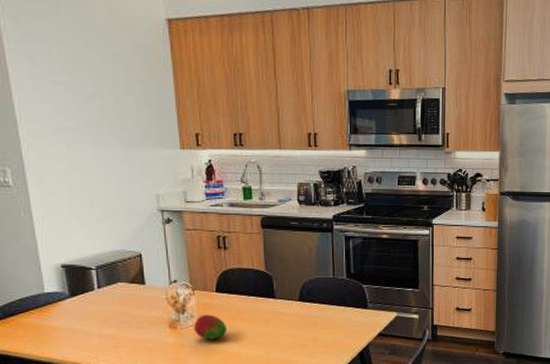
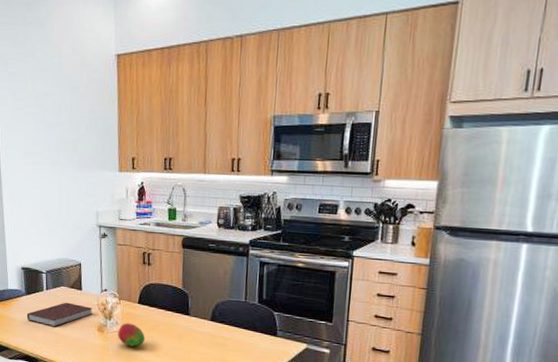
notebook: none [73,300,161,331] -> present [26,302,93,327]

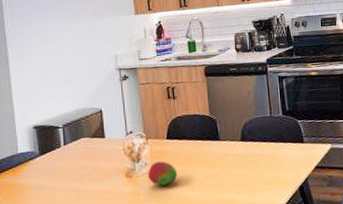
notebook: present [26,302,93,327] -> none [42,153,119,185]

